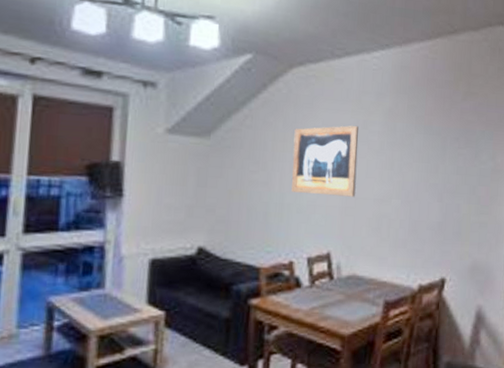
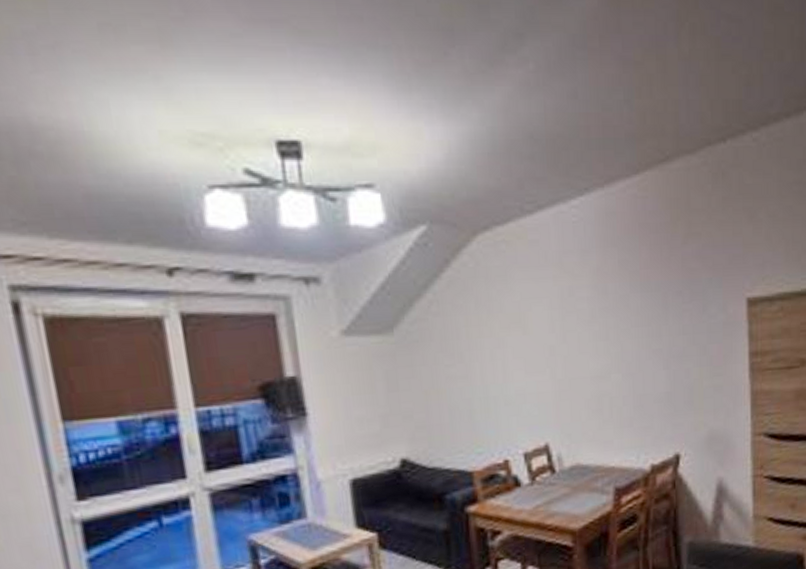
wall art: present [291,125,359,197] -> none [489,293,569,383]

